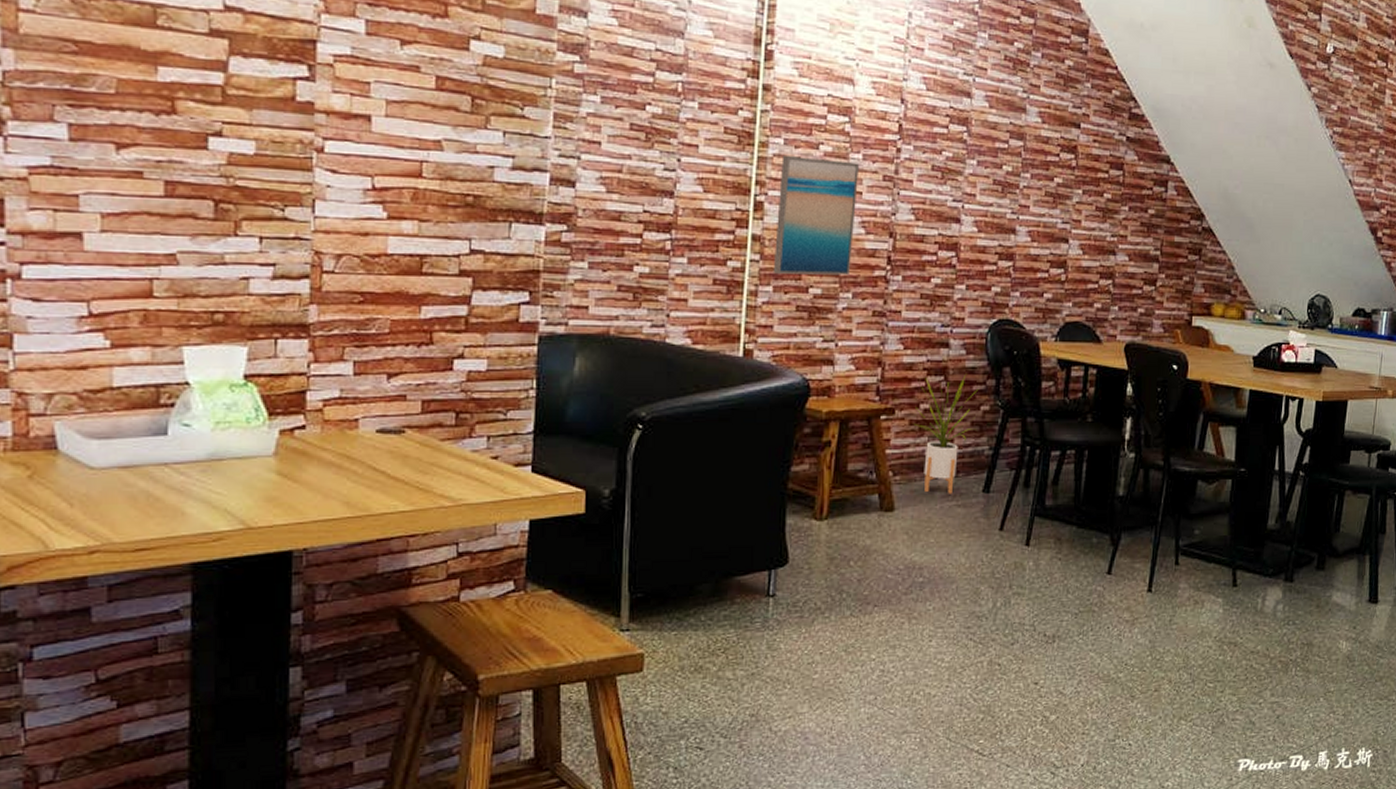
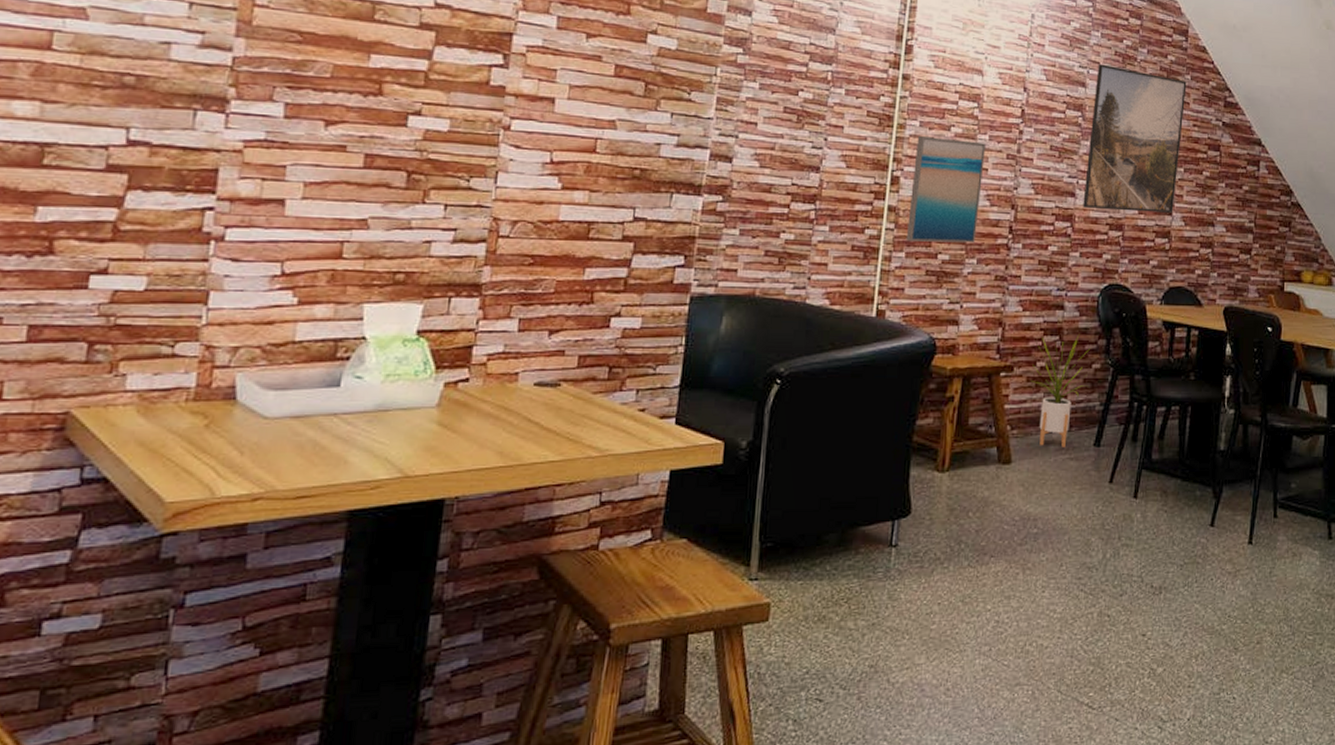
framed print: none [969,70,1087,240] -> present [1083,64,1187,213]

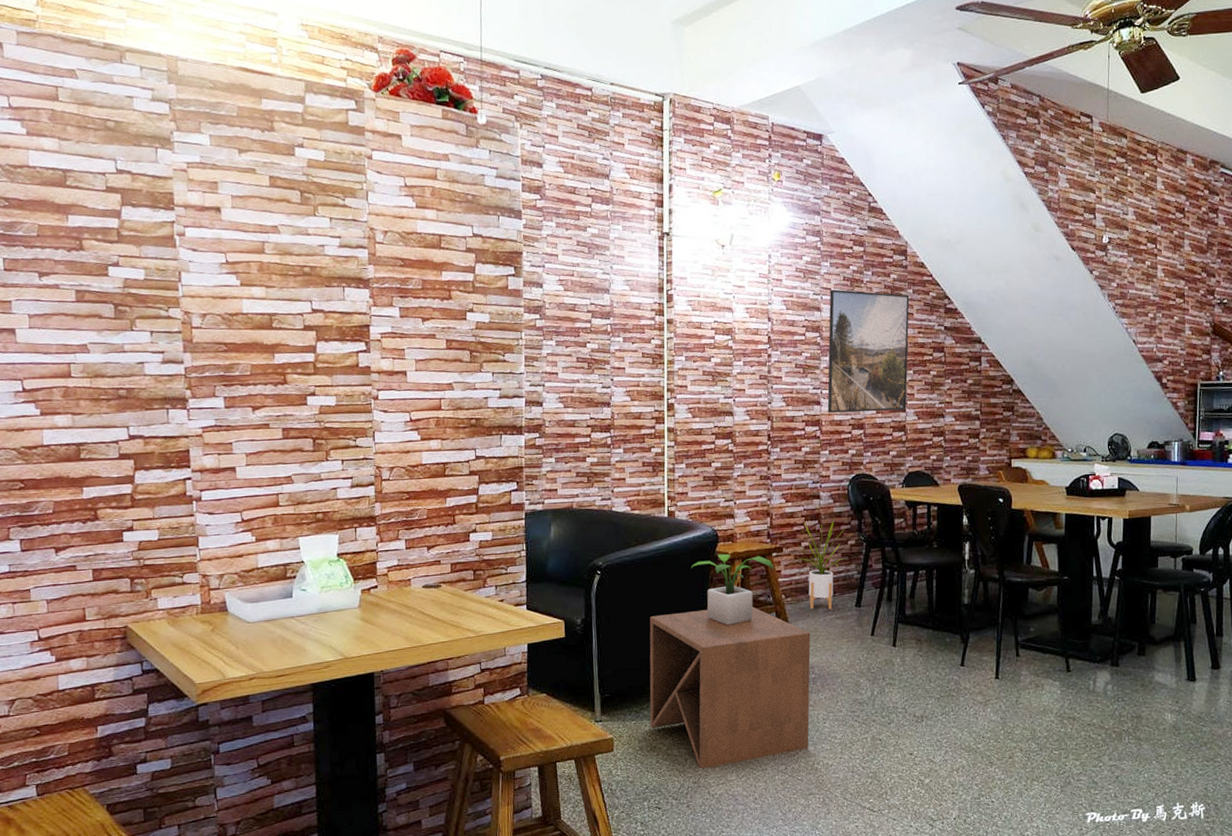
side table: none [821,438,1037,649] -> present [649,606,811,769]
potted plant: none [897,368,1001,460] -> present [691,554,774,625]
wall art: present [905,136,987,243] -> none [684,368,742,455]

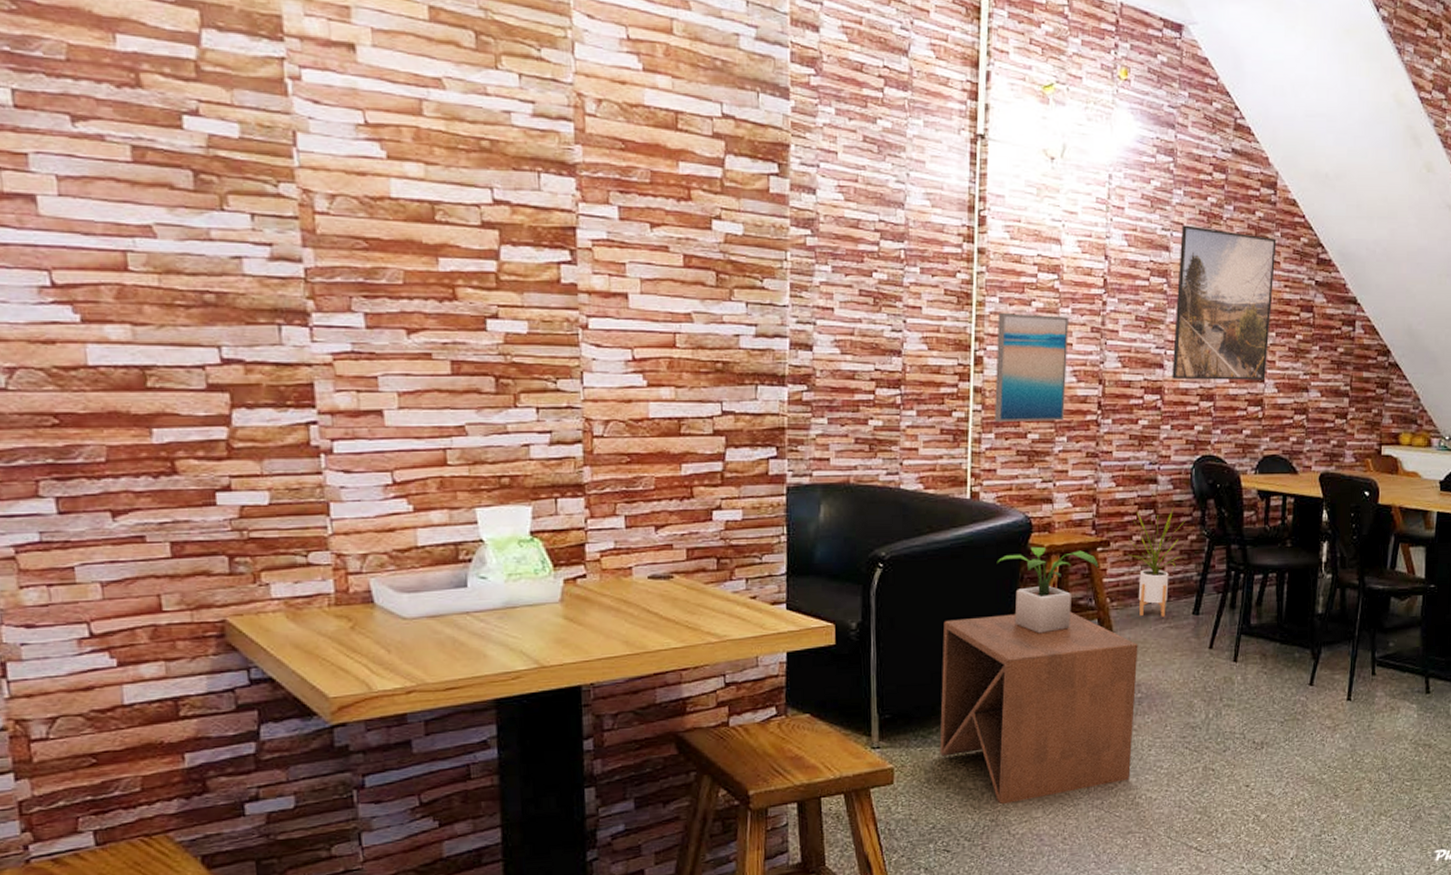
wall art: none [684,368,742,455] -> present [994,313,1070,422]

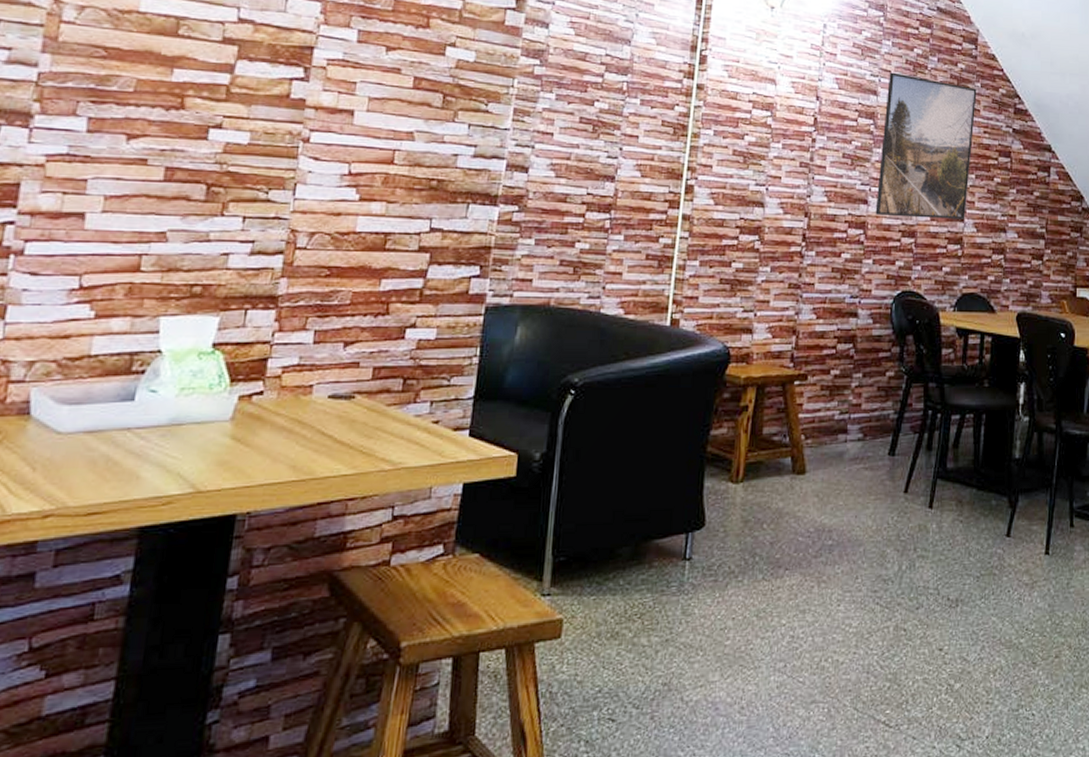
side table: present [939,611,1138,805] -> none [614,448,832,666]
wall art: present [994,313,1070,422] -> none [700,145,780,251]
potted plant: present [996,546,1099,634] -> none [691,377,795,471]
house plant: present [1128,508,1186,617] -> none [826,342,885,457]

